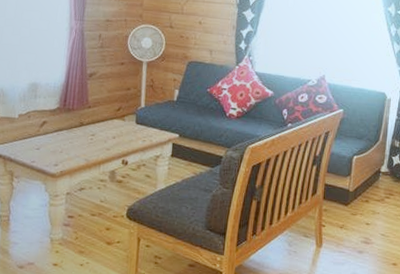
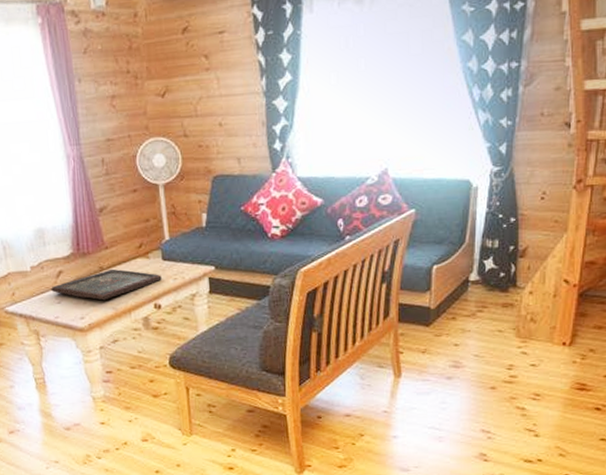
board game: none [33,125,133,152] -> present [51,268,162,301]

